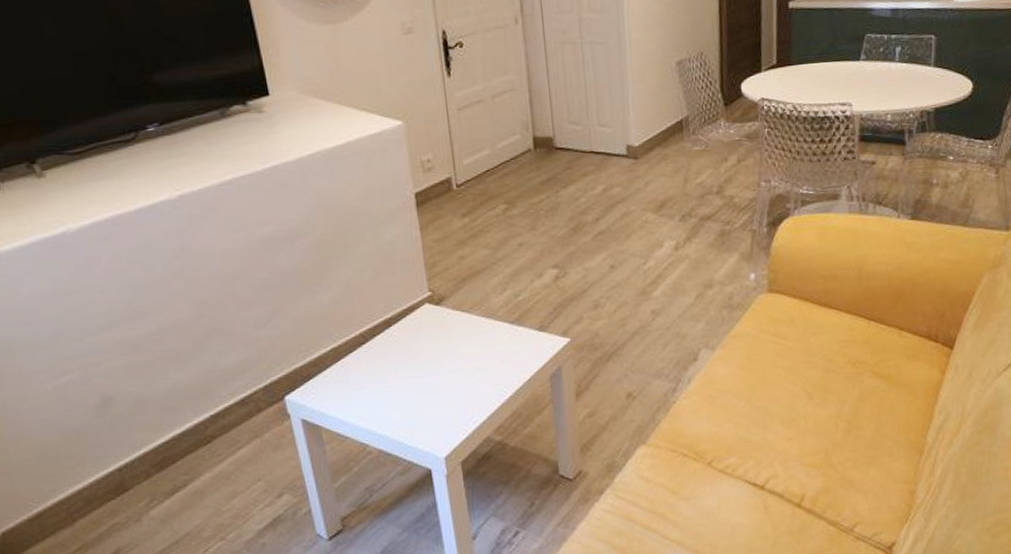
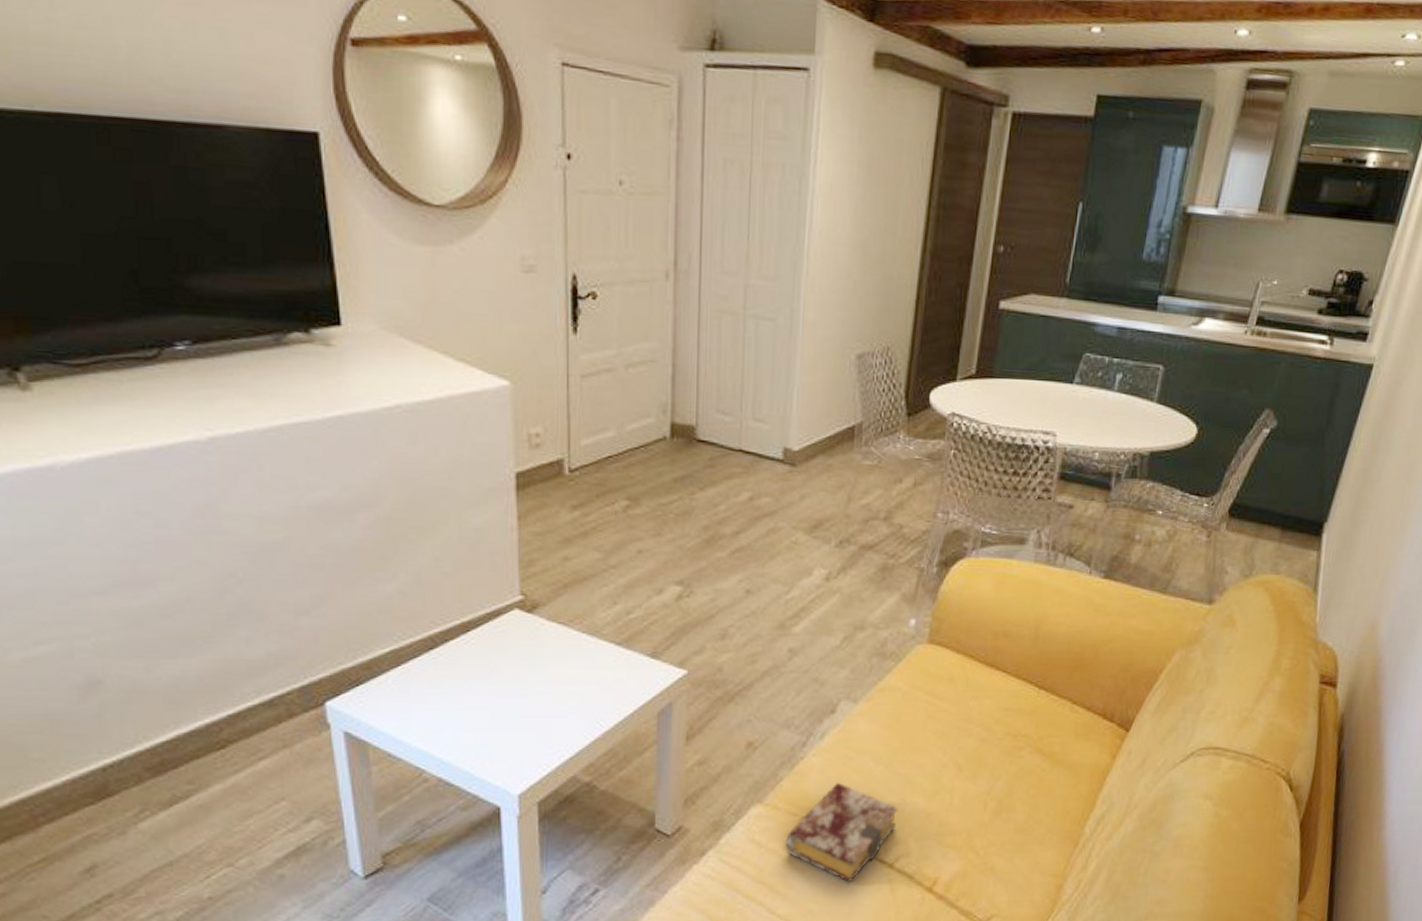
book: none [670,419,762,506] -> present [785,782,898,883]

